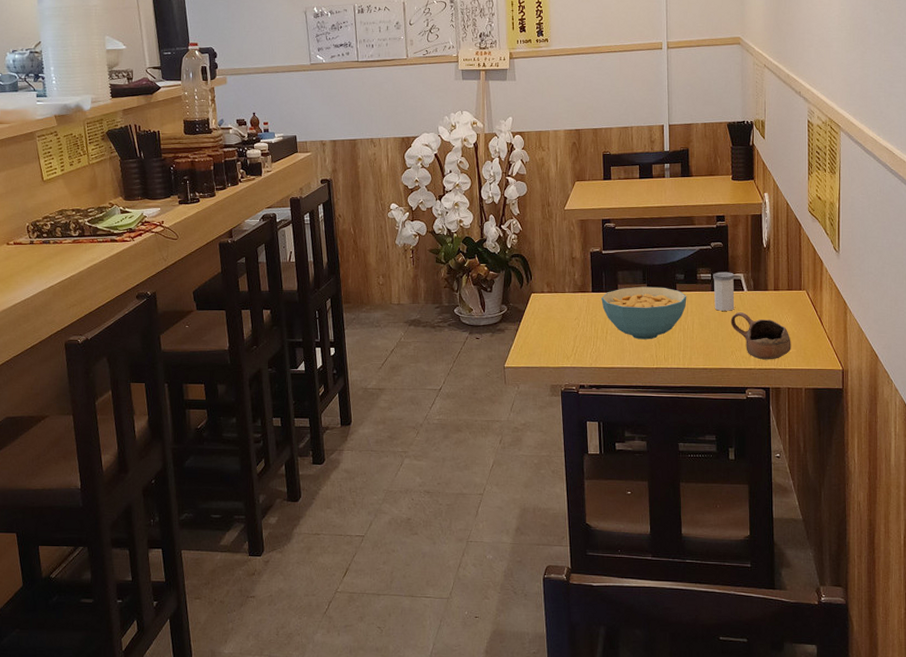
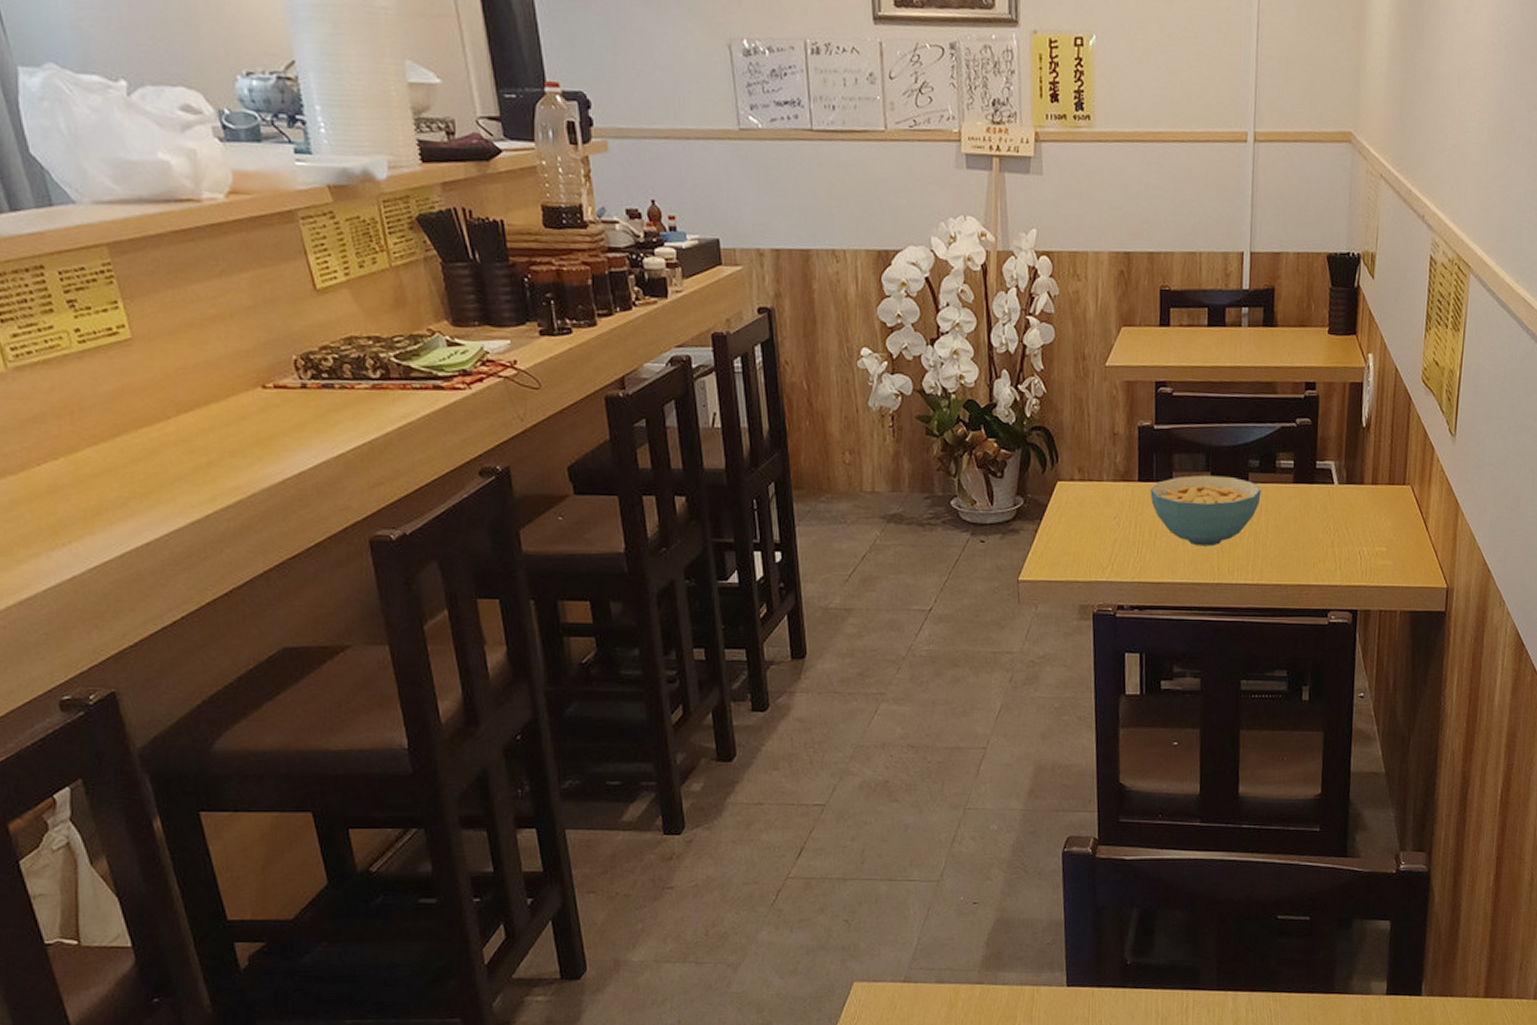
salt shaker: present [713,272,735,311] -> none [1295,458,1324,510]
cup: present [730,312,791,360] -> none [1314,512,1388,575]

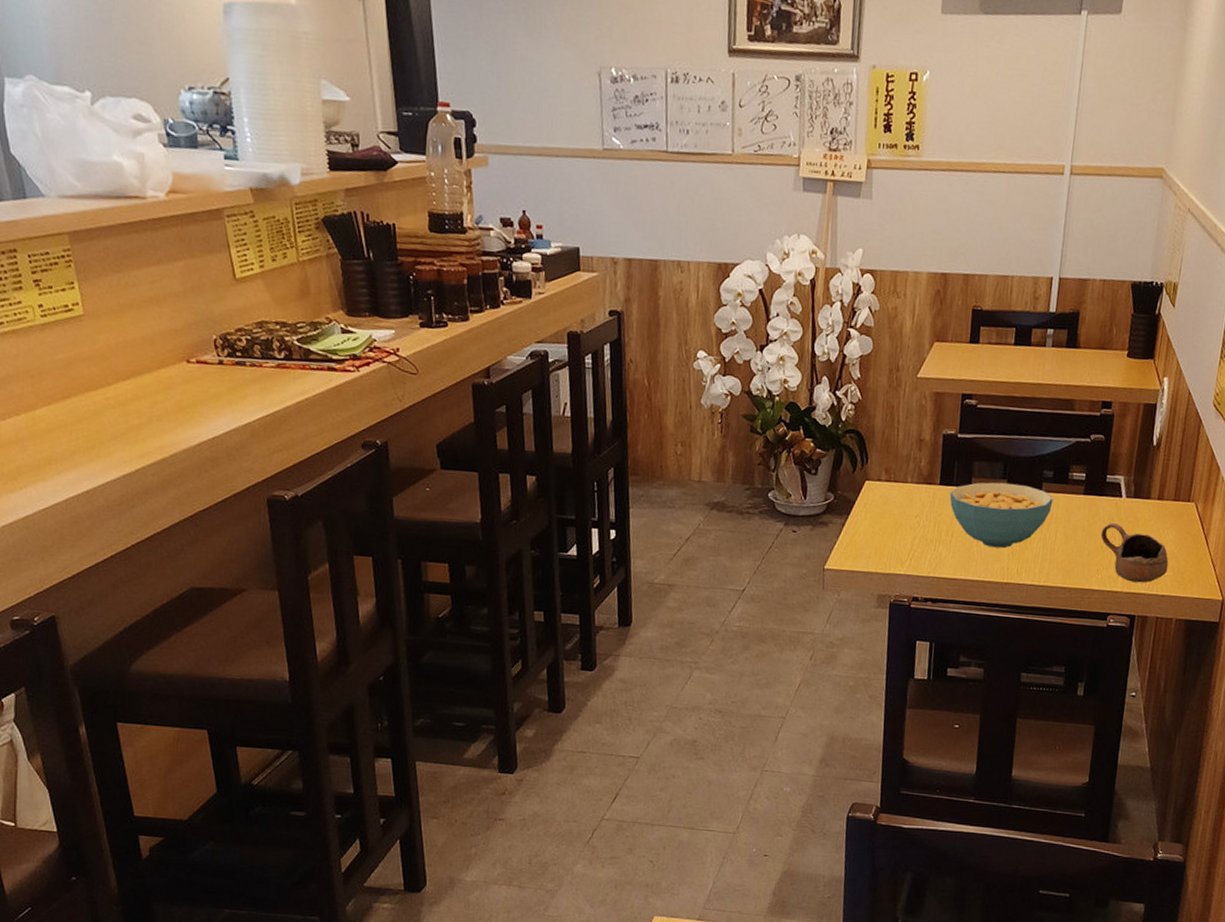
cup: none [1314,512,1388,575] -> present [1100,523,1169,583]

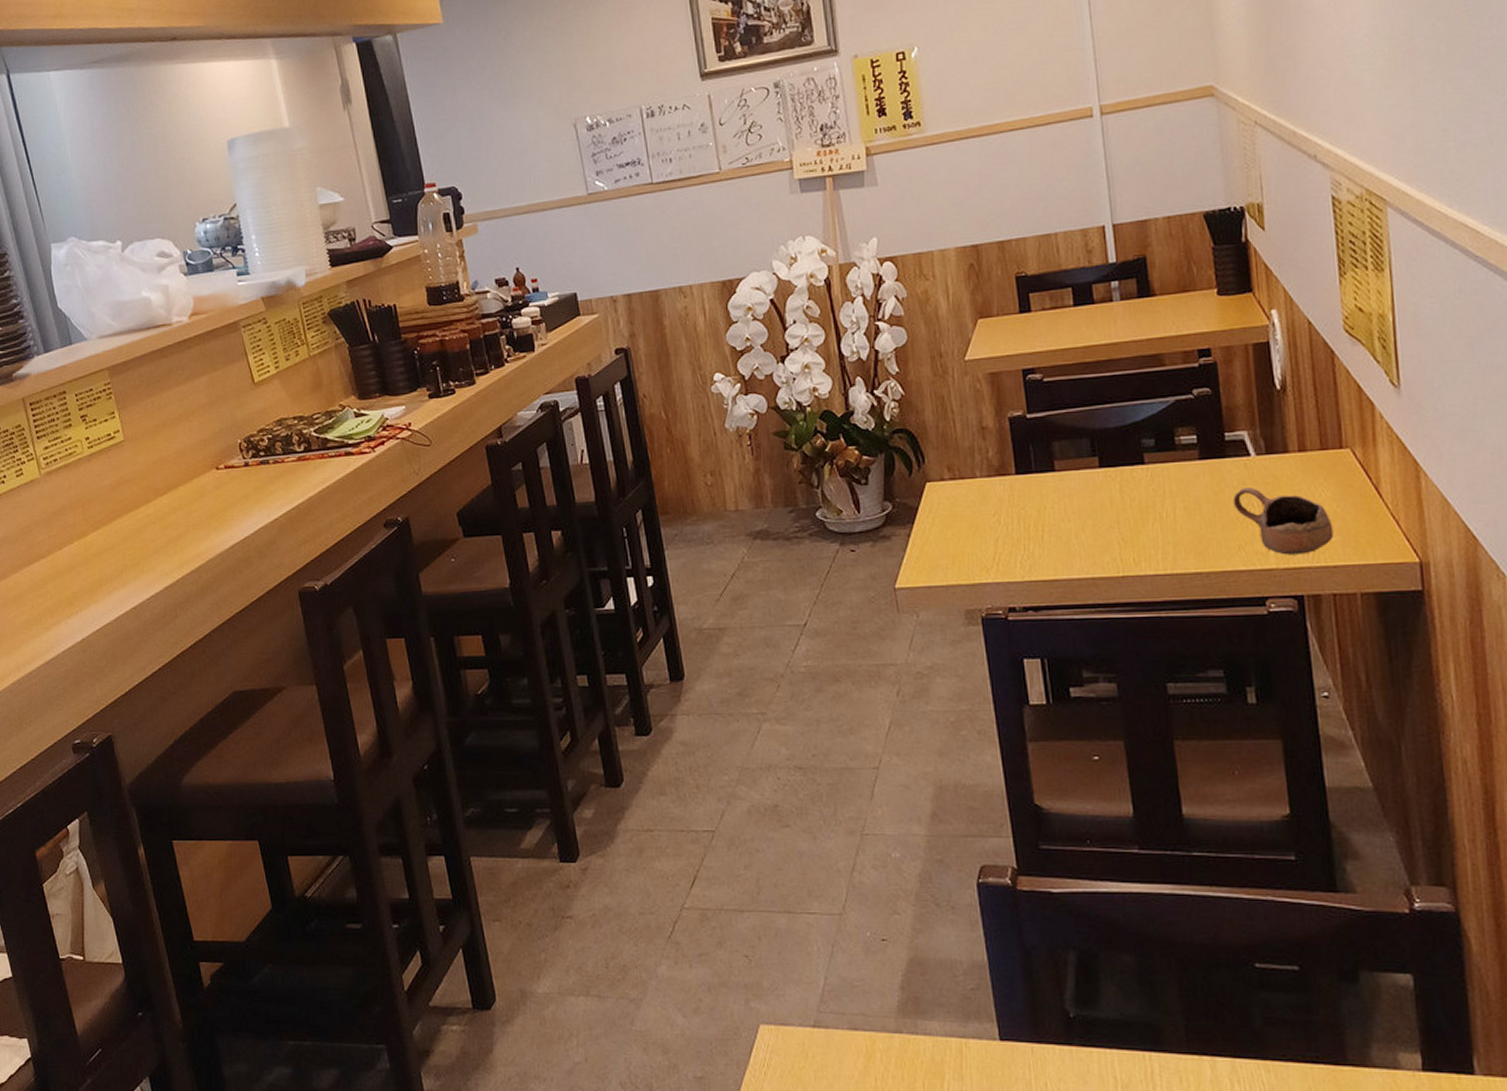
cereal bowl: present [949,482,1054,549] -> none [1030,459,1162,538]

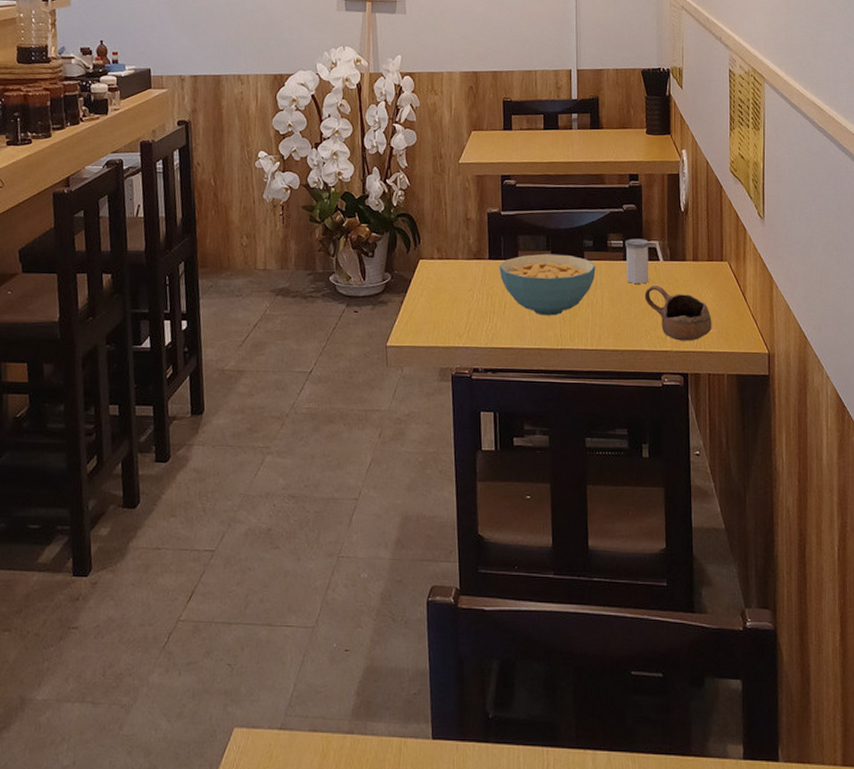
cereal bowl: none [1030,459,1162,538] -> present [499,253,596,316]
salt shaker: none [1200,430,1238,488] -> present [625,238,649,284]

